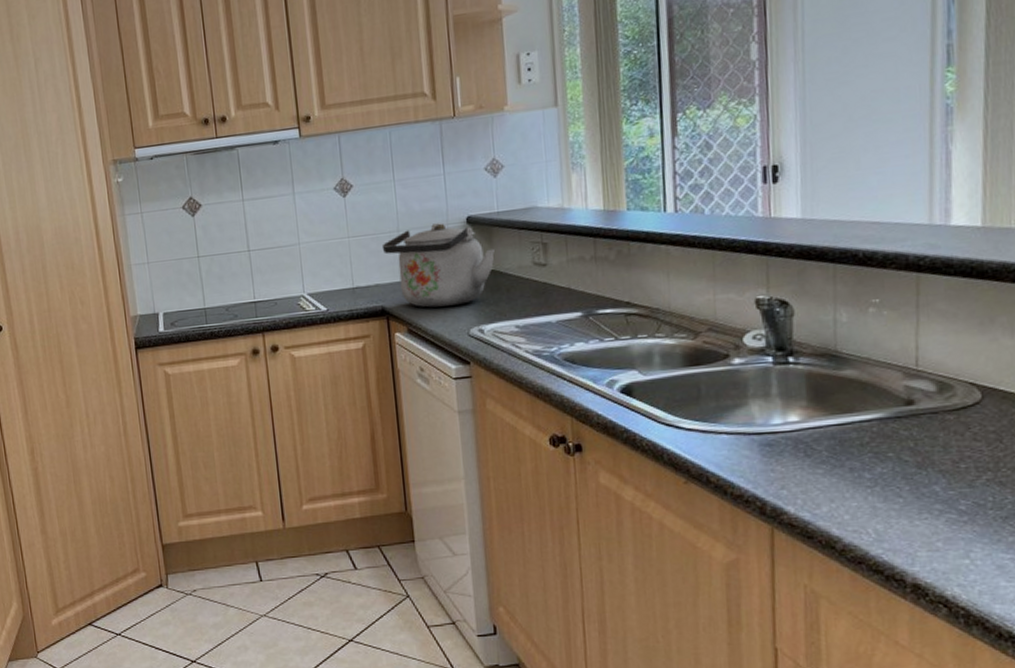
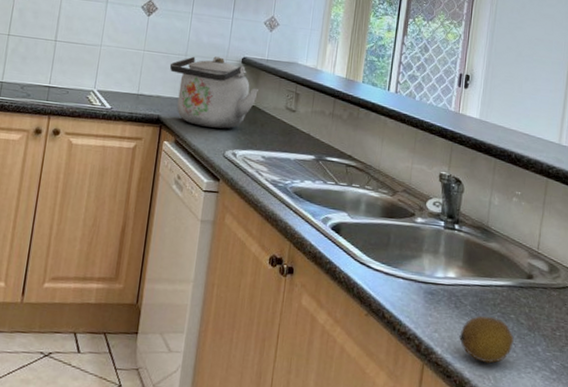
fruit: none [817,459,897,516] -> present [459,316,514,364]

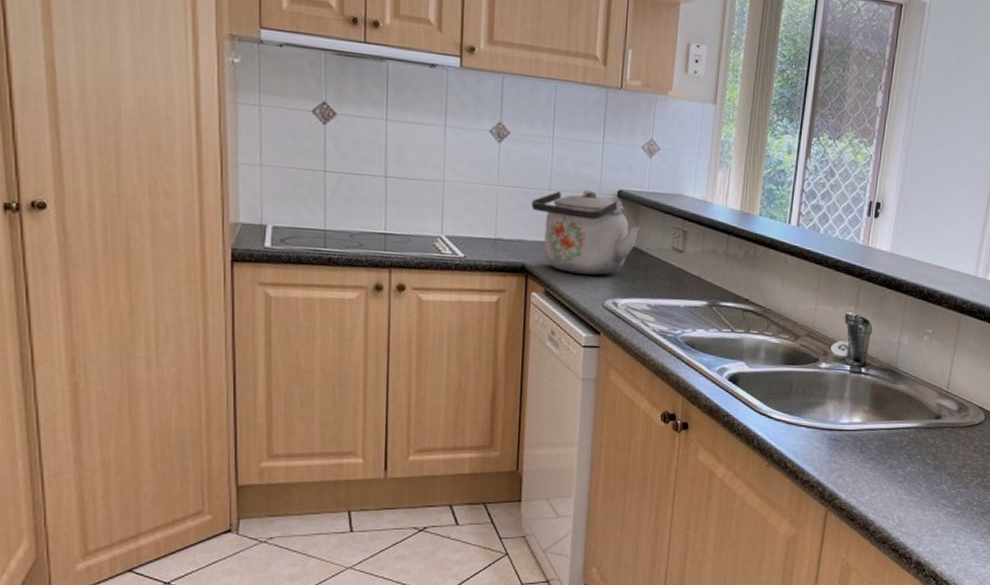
fruit: present [459,316,514,364] -> none [864,458,920,505]

